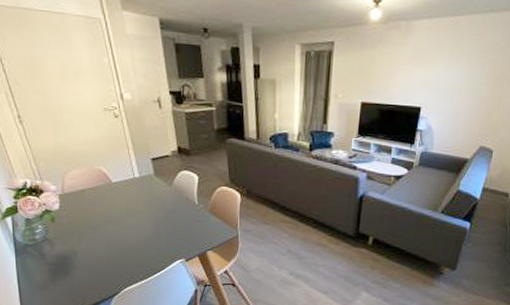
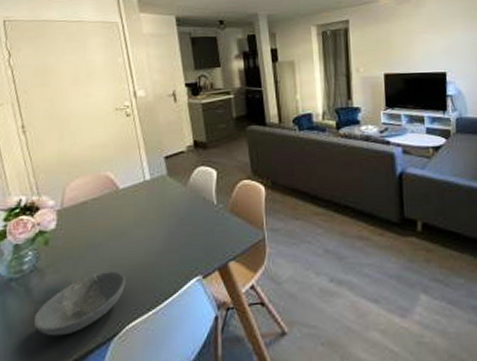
bowl: none [49,248,121,290] -> present [33,271,125,336]

